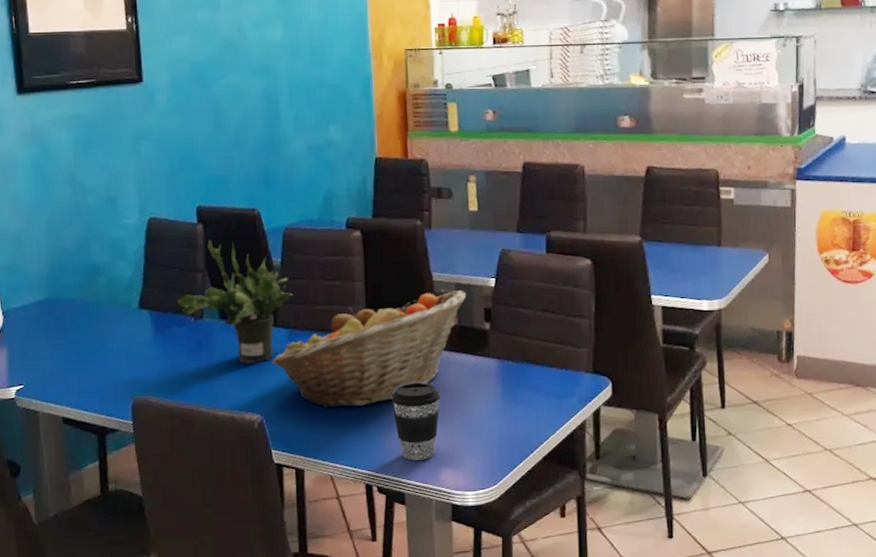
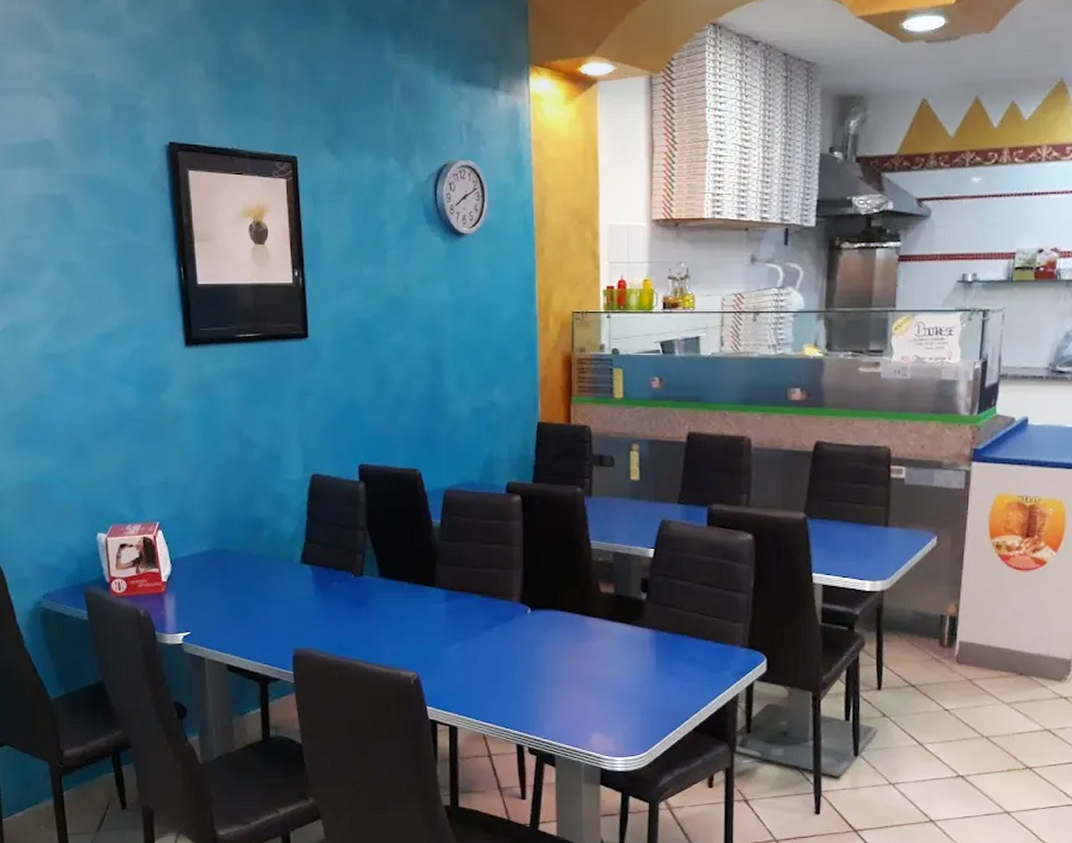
potted plant: present [177,239,293,363] -> none [338,498,451,621]
fruit basket: present [272,290,466,409] -> none [429,560,624,669]
coffee cup: present [391,382,440,461] -> none [545,648,594,724]

